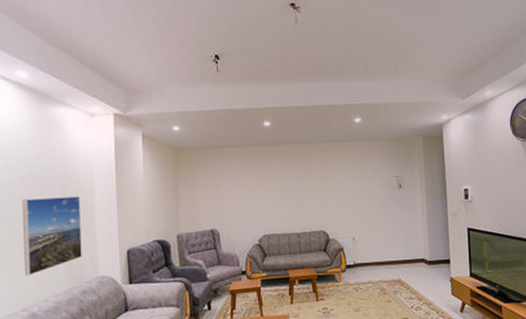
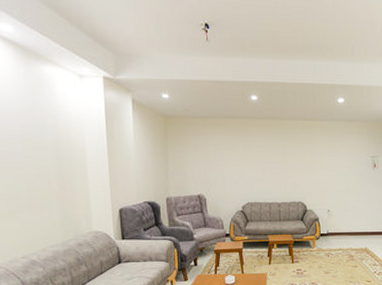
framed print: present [22,196,82,276] -> none [15,155,77,227]

